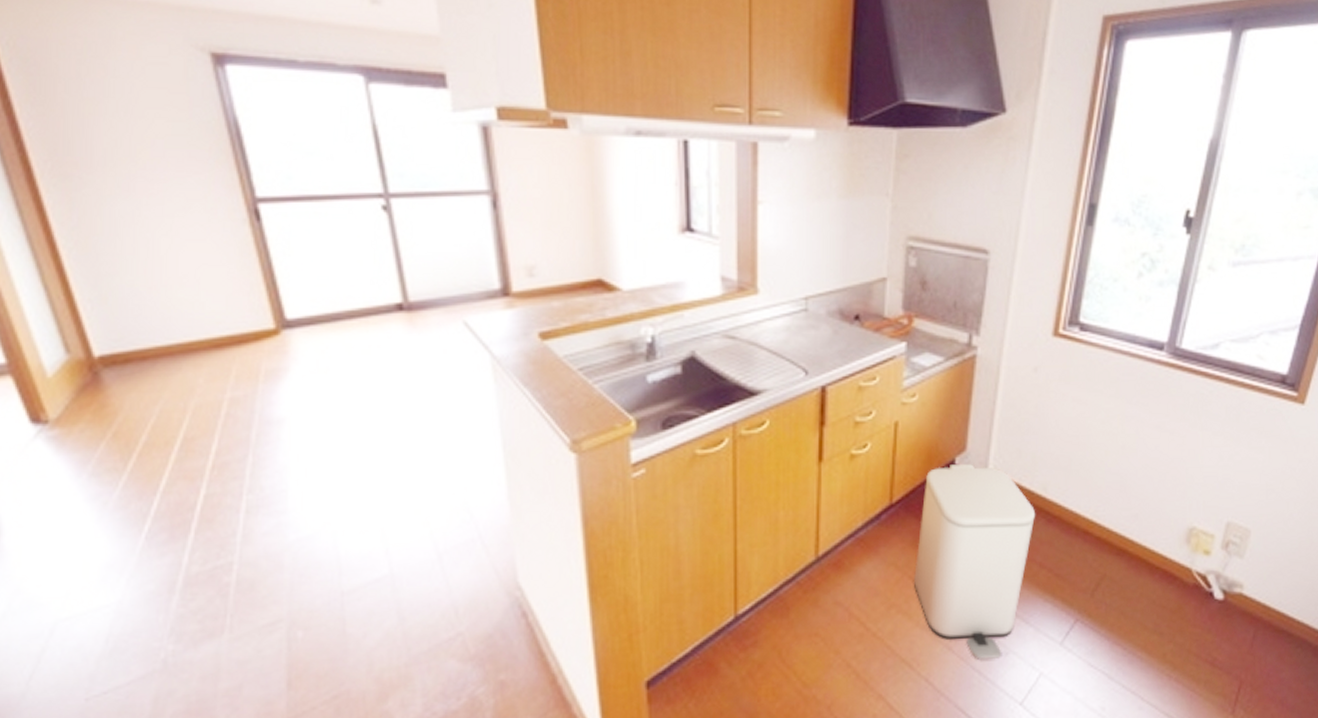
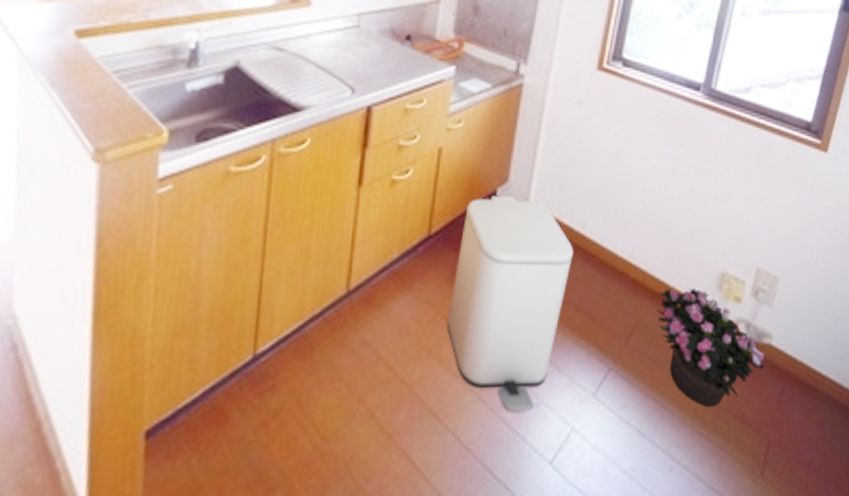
potted flower: none [1122,544,1235,652] -> present [656,289,764,407]

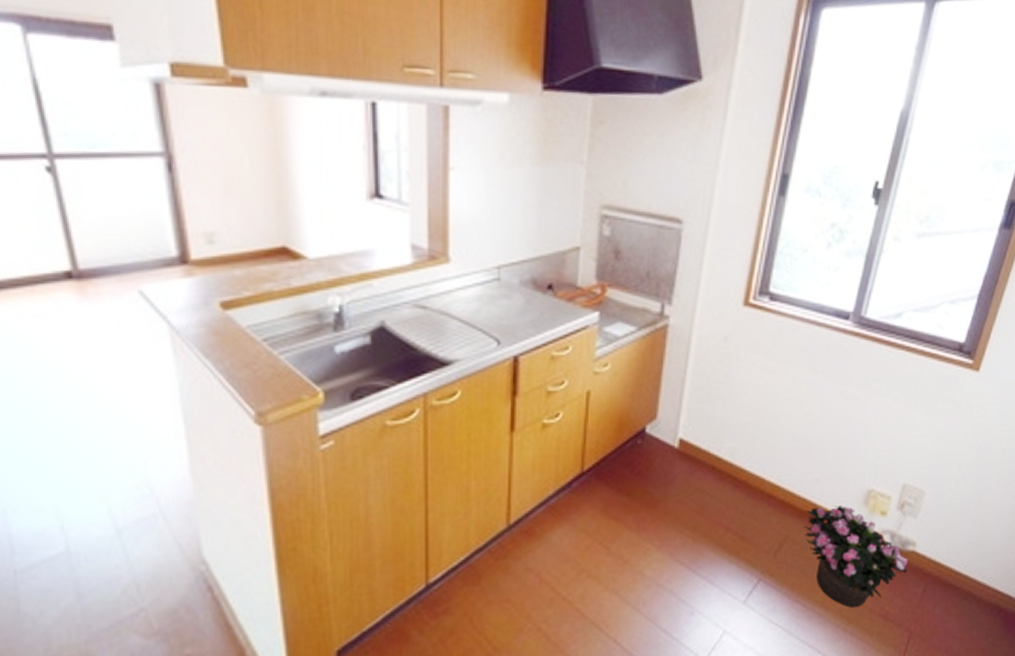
pedal bin: present [447,196,574,411] -> none [604,432,723,620]

